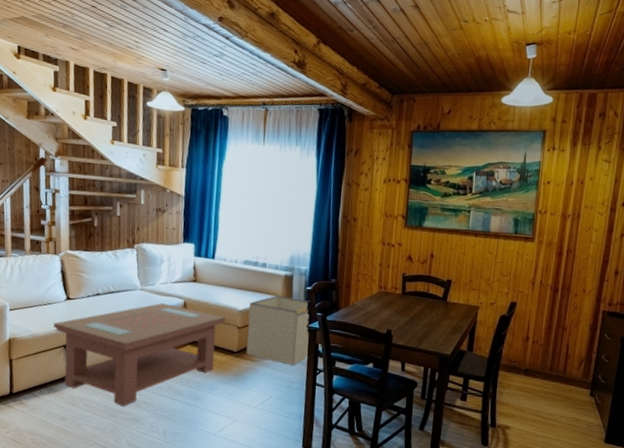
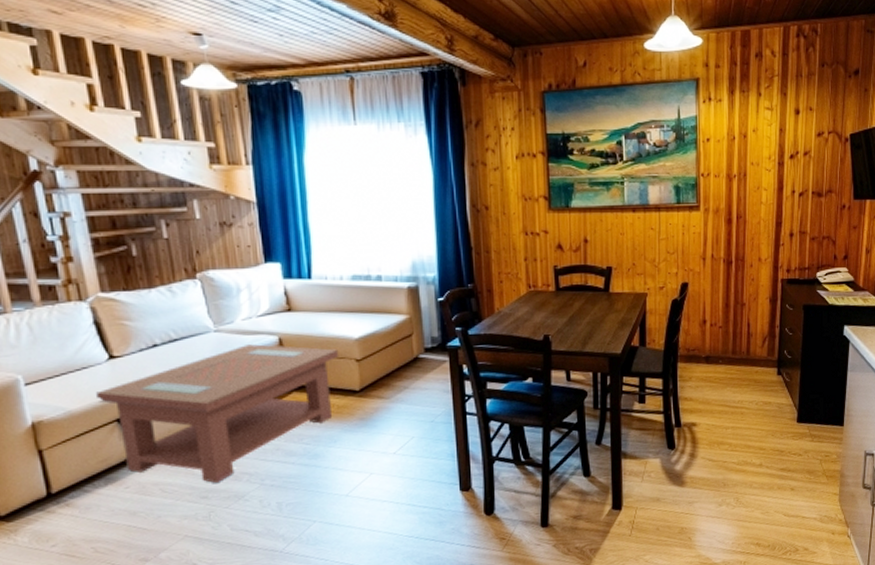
storage bin: present [246,295,310,365] -> none [367,313,452,396]

